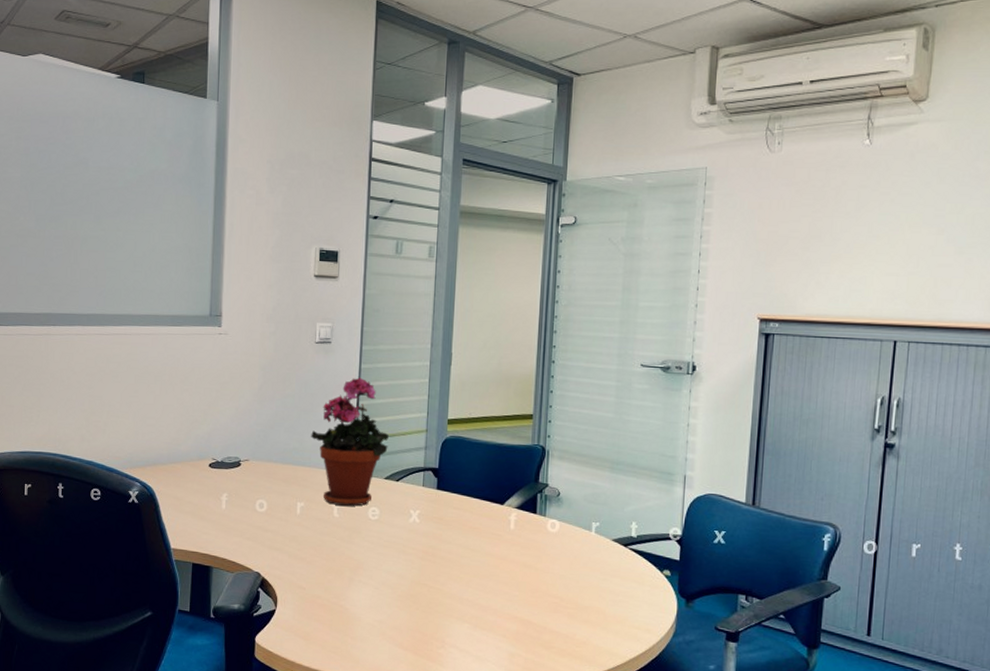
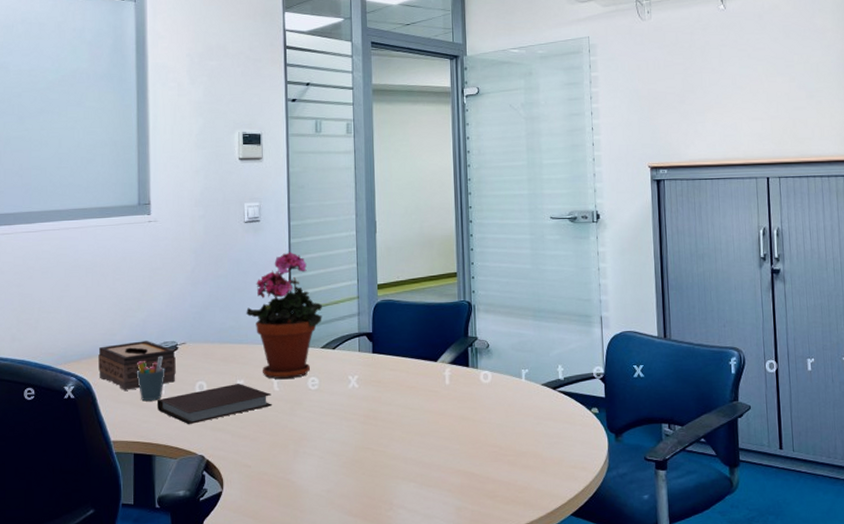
tissue box: none [162,453,238,501] -> present [98,341,176,390]
pen holder: none [198,470,227,514] -> present [136,356,165,402]
notebook: none [217,505,331,542] -> present [156,384,272,425]

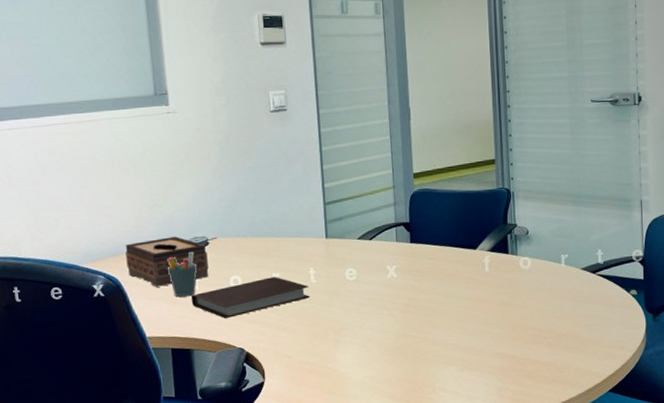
potted plant: present [246,252,322,380] -> none [277,142,357,272]

